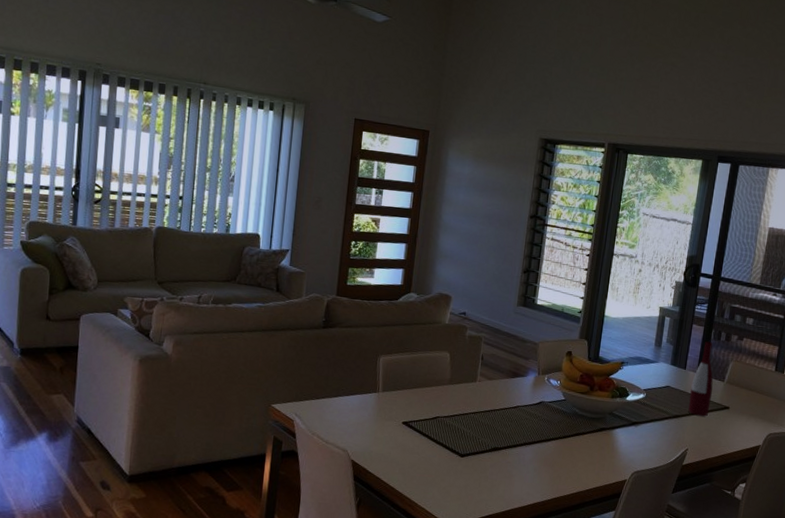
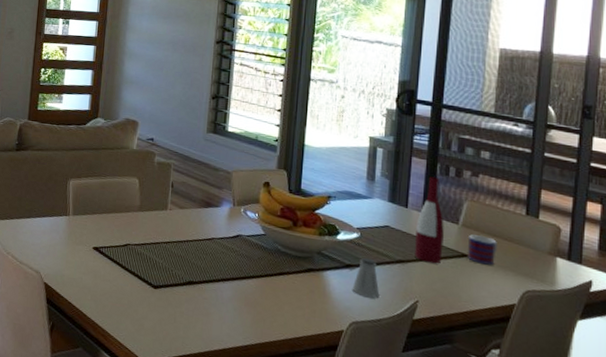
saltshaker: none [636,415,658,449] -> present [352,257,380,298]
mug: none [728,389,752,415] -> present [466,234,498,265]

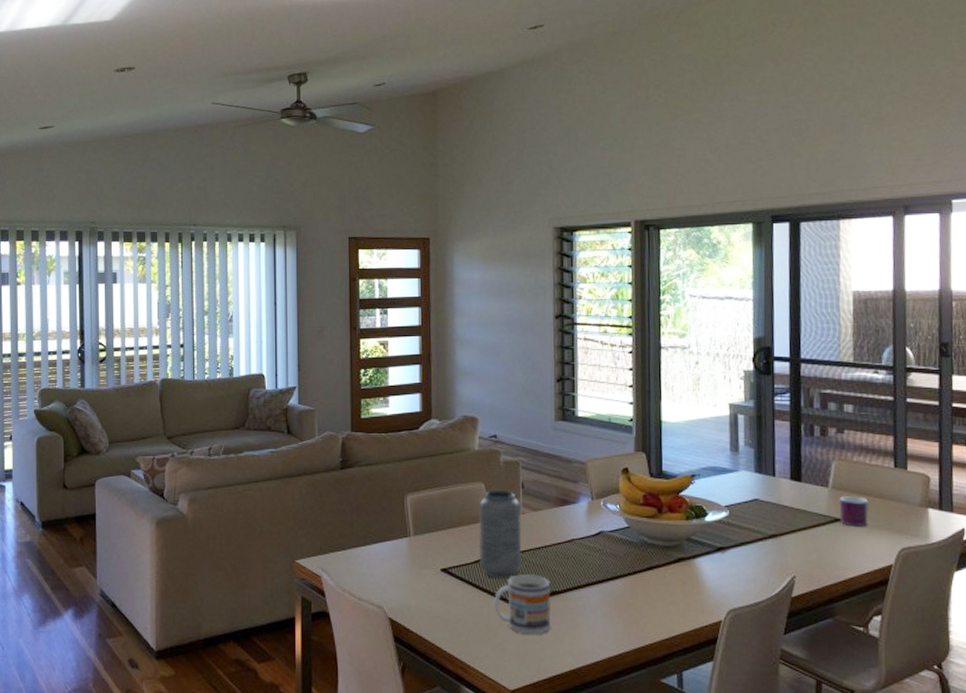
vase: none [127,185,169,265] -> present [478,489,522,579]
mug: none [136,261,189,317] -> present [494,573,551,635]
saltshaker: present [352,257,380,298] -> none [726,537,755,579]
wine bottle: present [415,176,444,264] -> none [786,439,815,533]

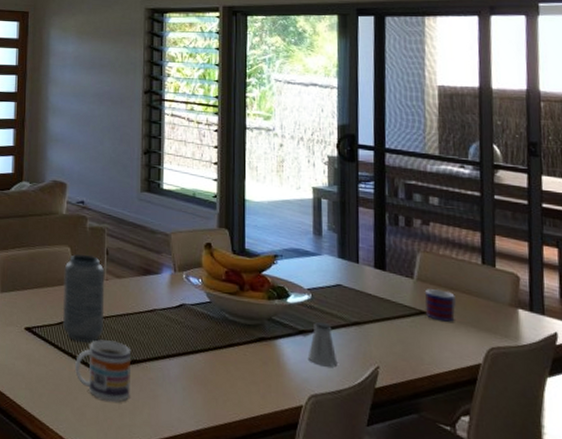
saltshaker: none [726,537,755,579] -> present [307,321,338,366]

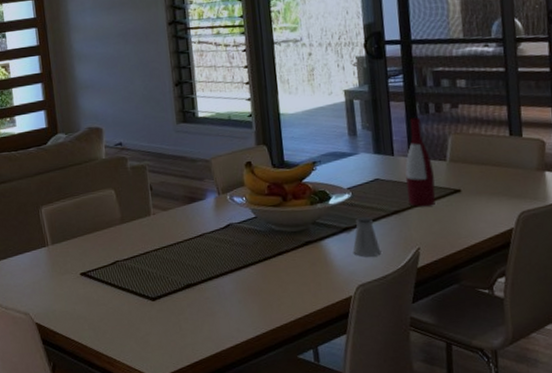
vase: present [62,254,105,344] -> none [110,193,156,277]
mug: present [75,339,132,402] -> none [133,269,190,326]
wine bottle: none [369,227,400,324] -> present [405,117,436,207]
mug: present [424,288,457,322] -> none [457,166,488,196]

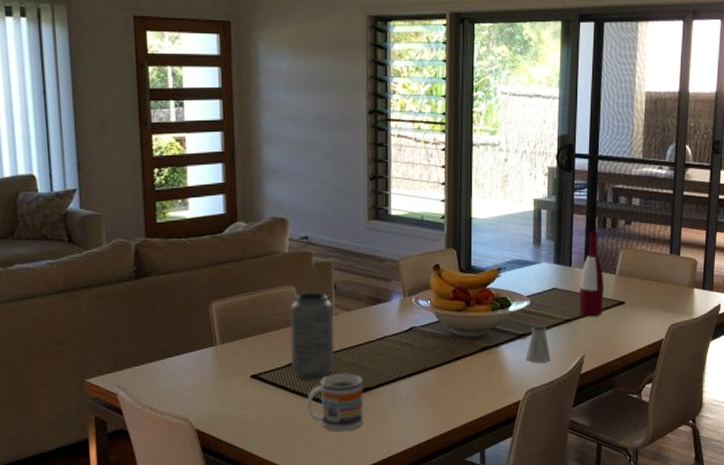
vase: none [110,193,156,277] -> present [290,291,335,380]
mug: none [133,269,190,326] -> present [307,372,364,431]

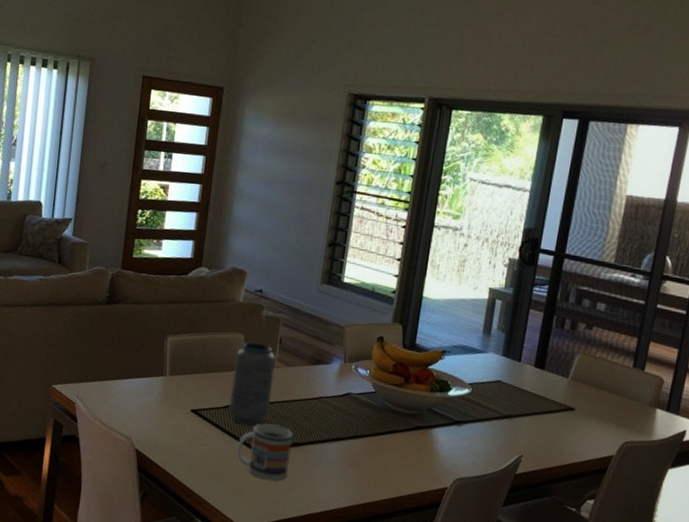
saltshaker: present [526,324,551,362] -> none [459,413,486,454]
wine bottle: present [580,231,604,317] -> none [523,329,555,418]

